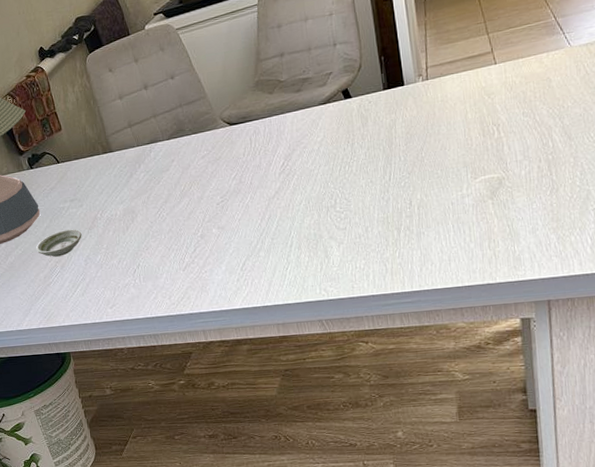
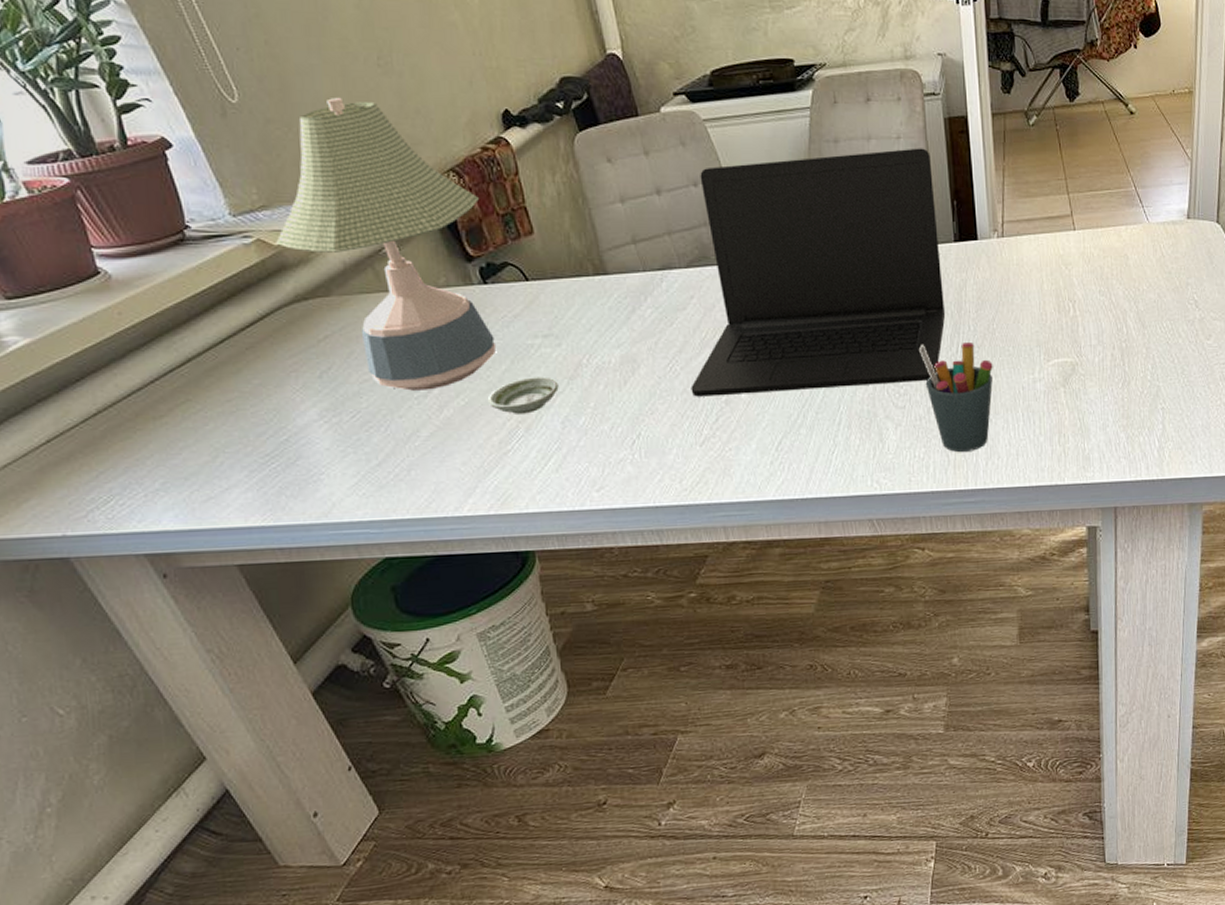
laptop: none [174,19,379,234] -> present [691,148,946,397]
pen holder: none [355,170,424,262] -> present [918,343,993,452]

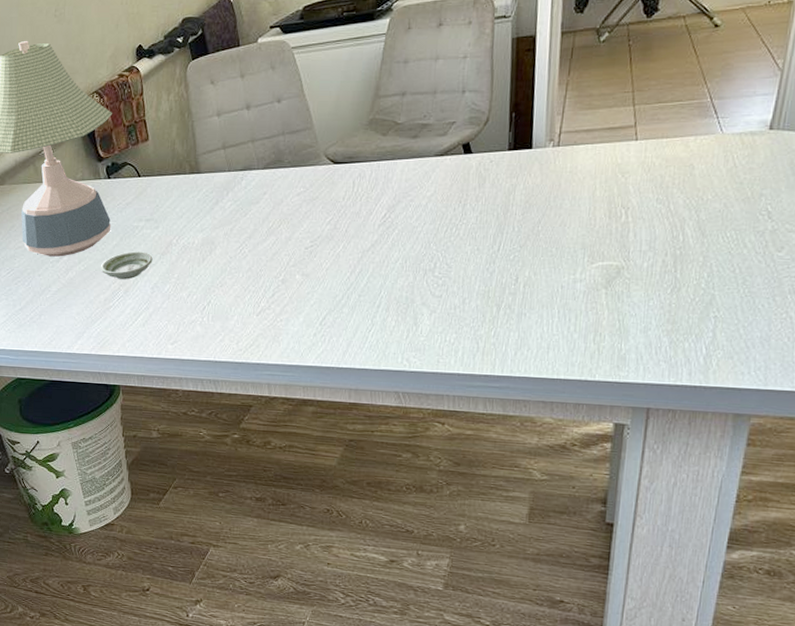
laptop: present [691,148,946,397] -> none [255,66,495,276]
pen holder: present [918,343,993,452] -> none [460,241,534,341]

